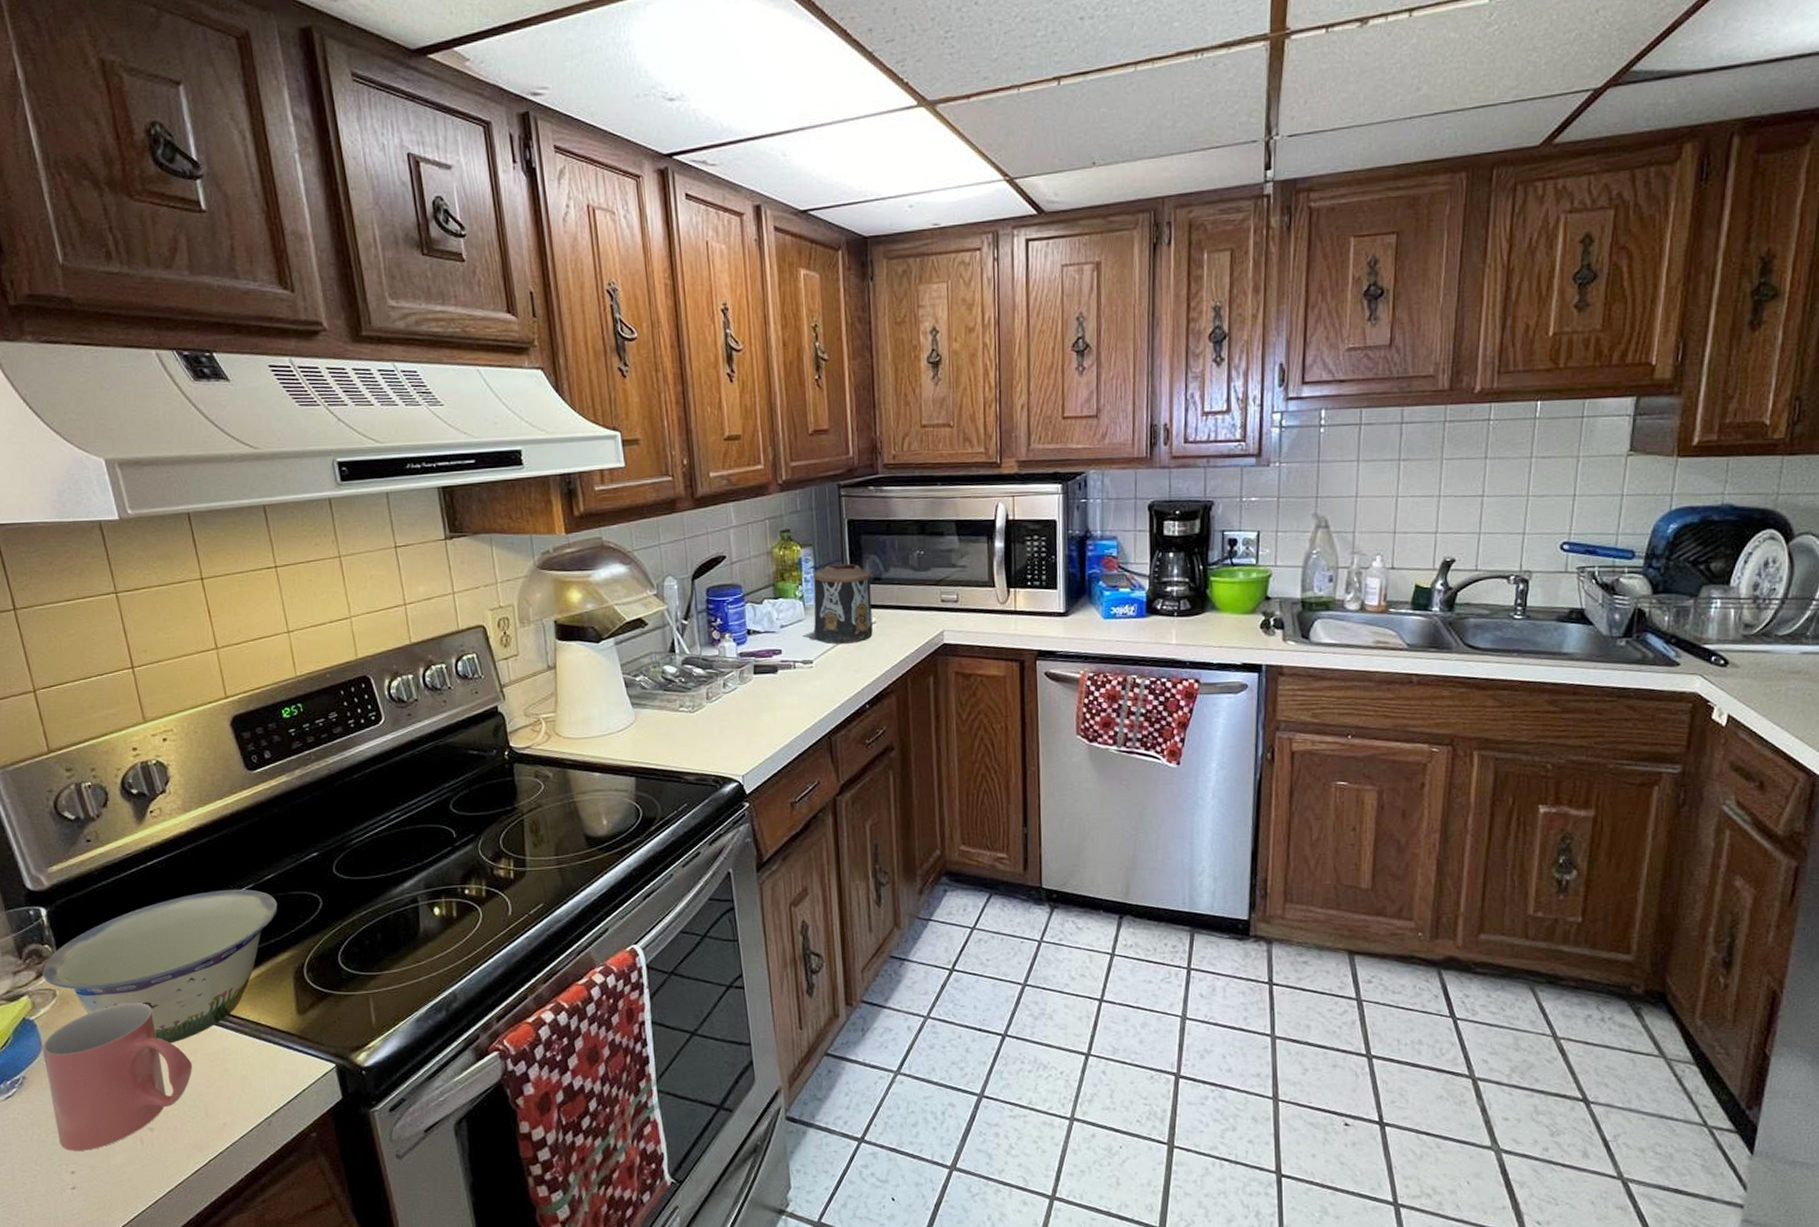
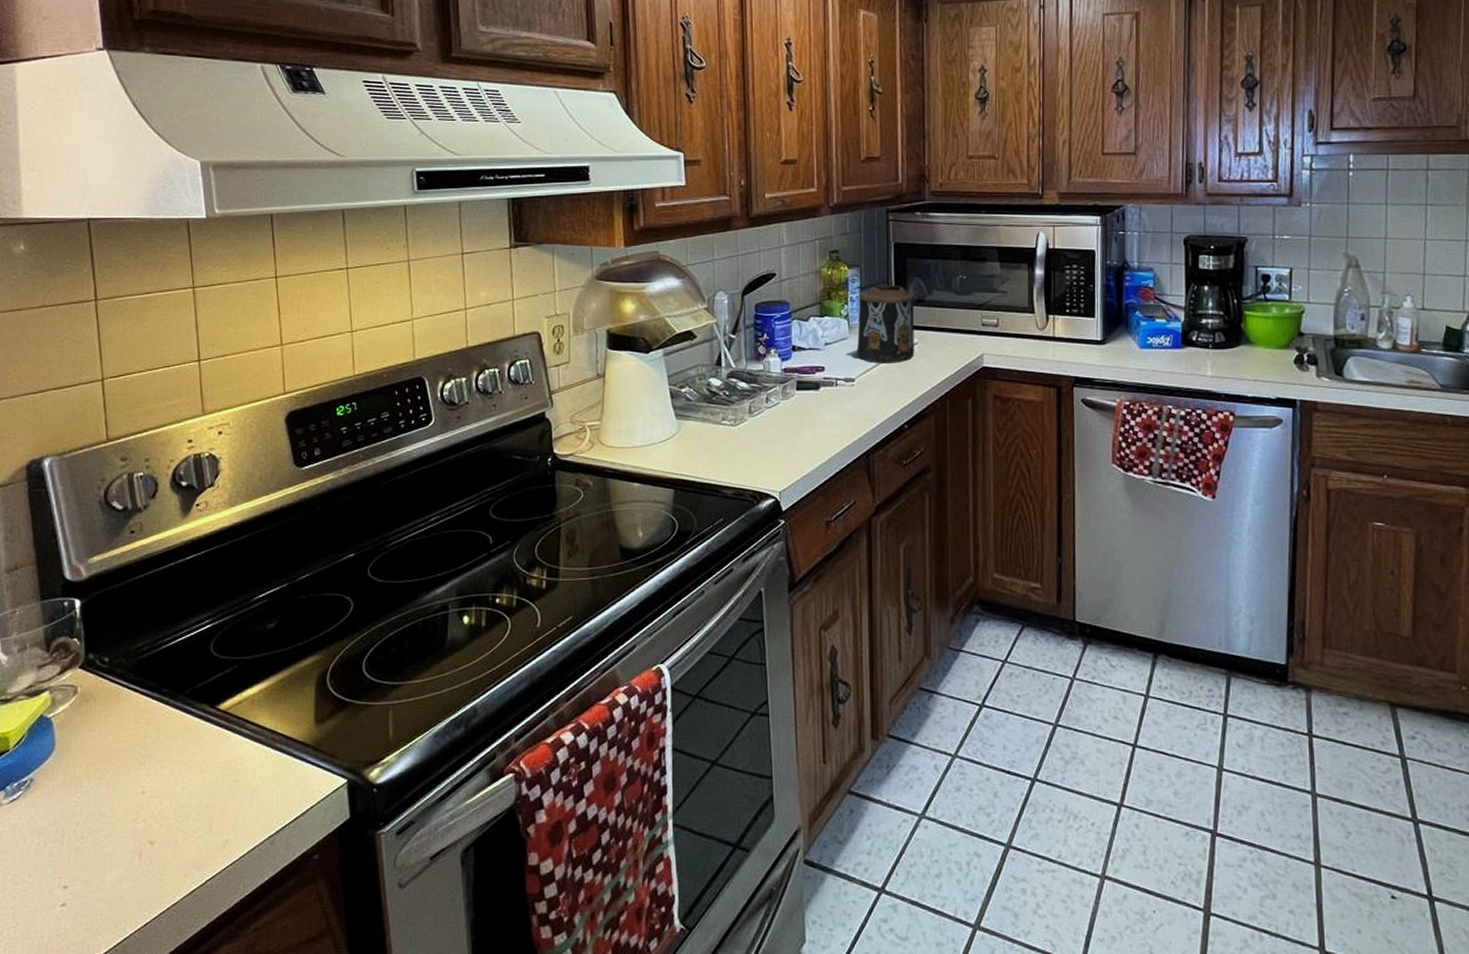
bowl: present [42,889,278,1043] -> none [67,589,309,749]
mug: present [42,1002,193,1151] -> none [55,703,203,863]

